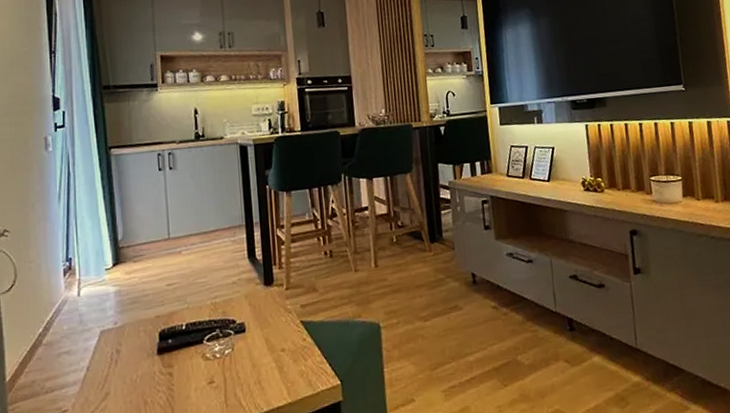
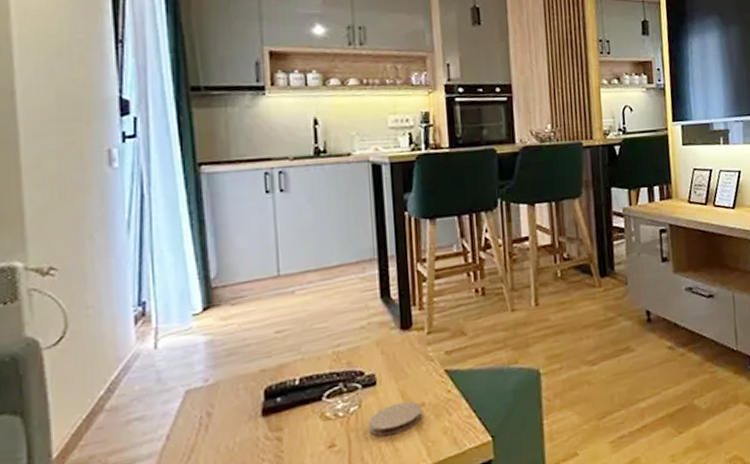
coaster: none [240,347,283,376] -> present [368,401,423,437]

